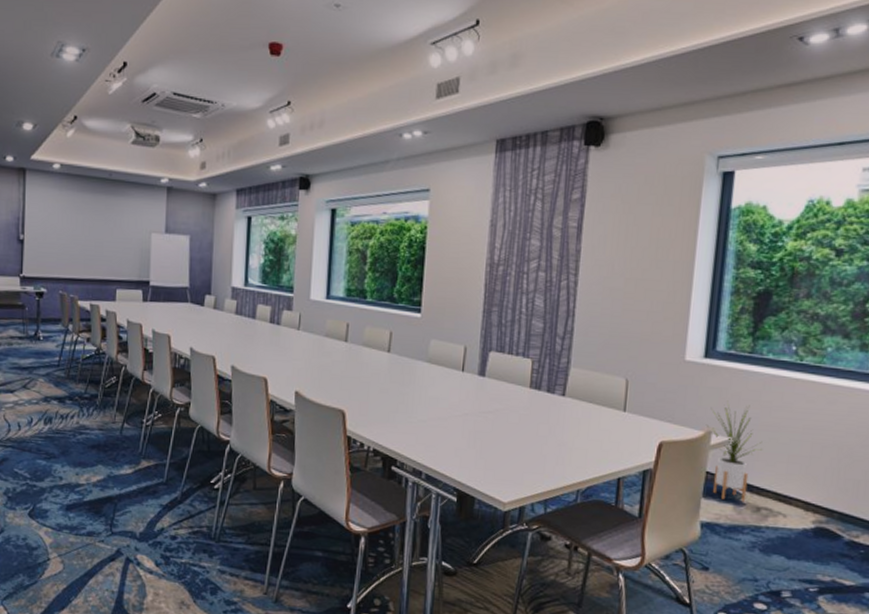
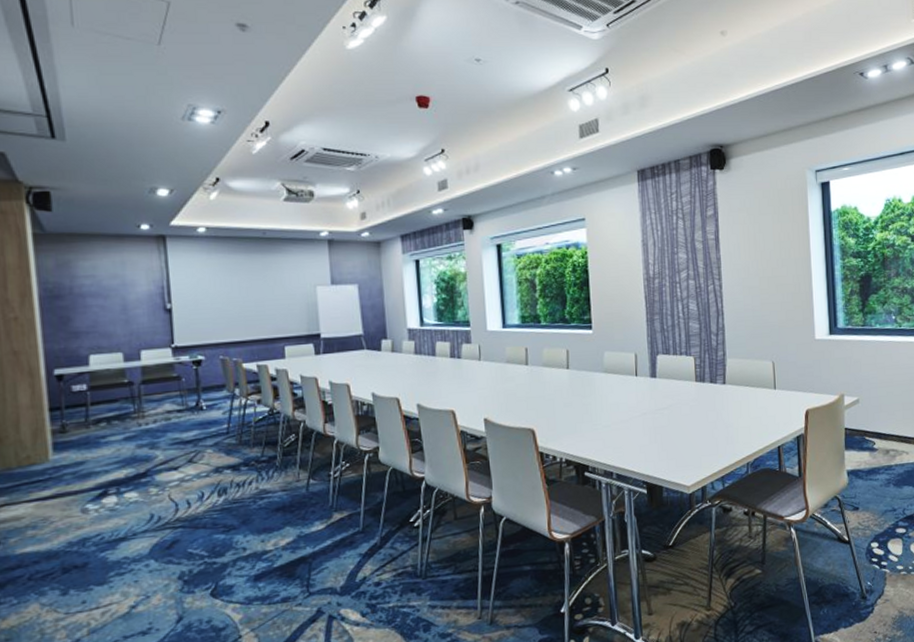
house plant: present [706,400,763,502] -> none [839,367,883,449]

